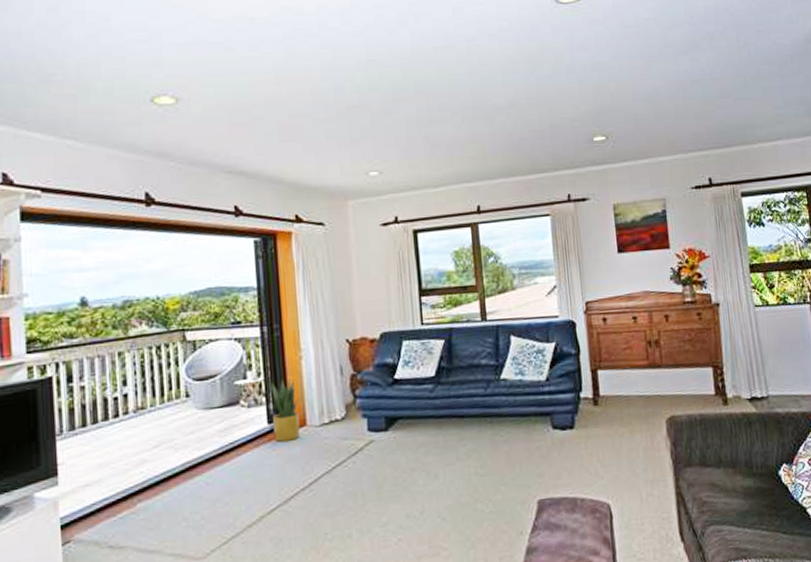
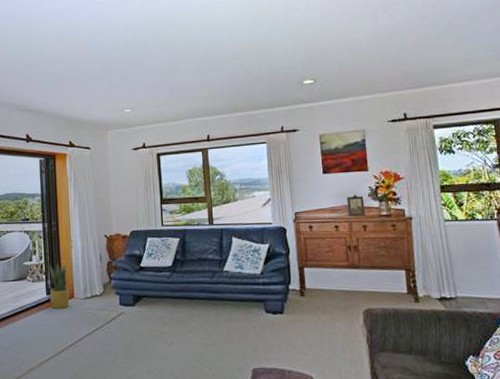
photo frame: none [645,277,667,304] -> present [346,194,365,216]

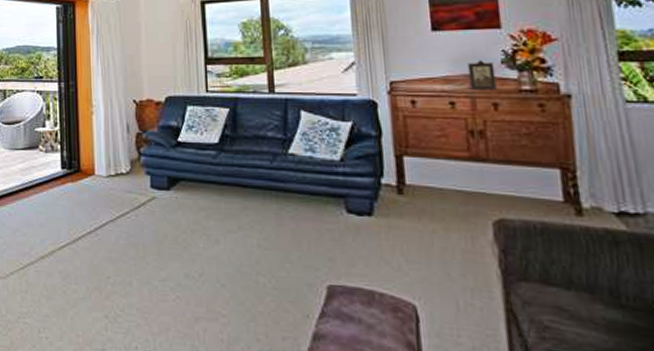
planter: present [48,262,70,309] -> none [64,131,90,187]

